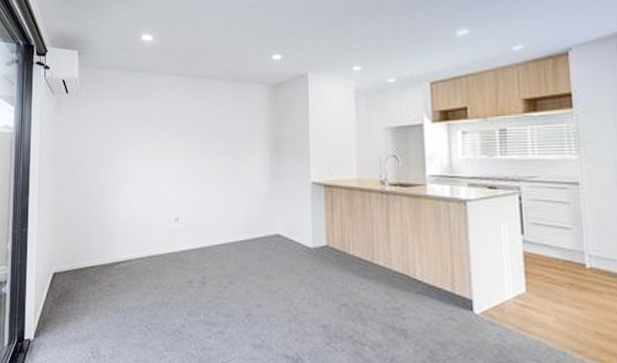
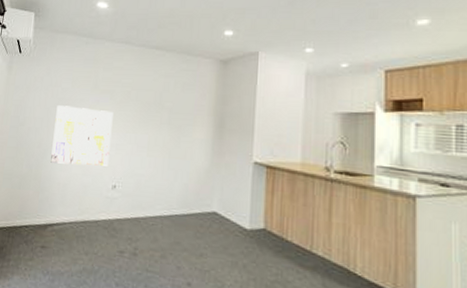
wall art: none [110,143,169,202] -> present [50,105,114,166]

